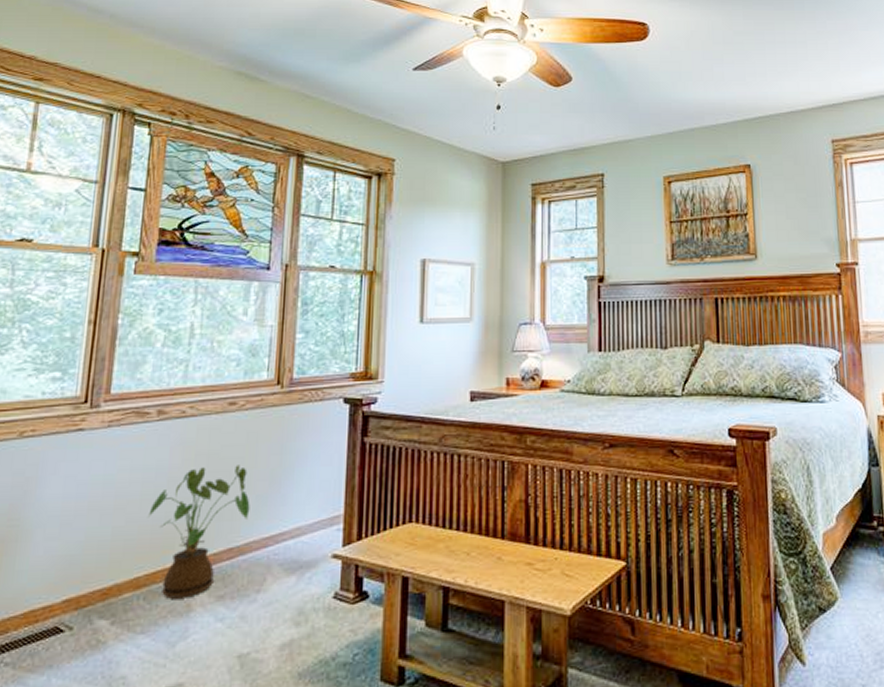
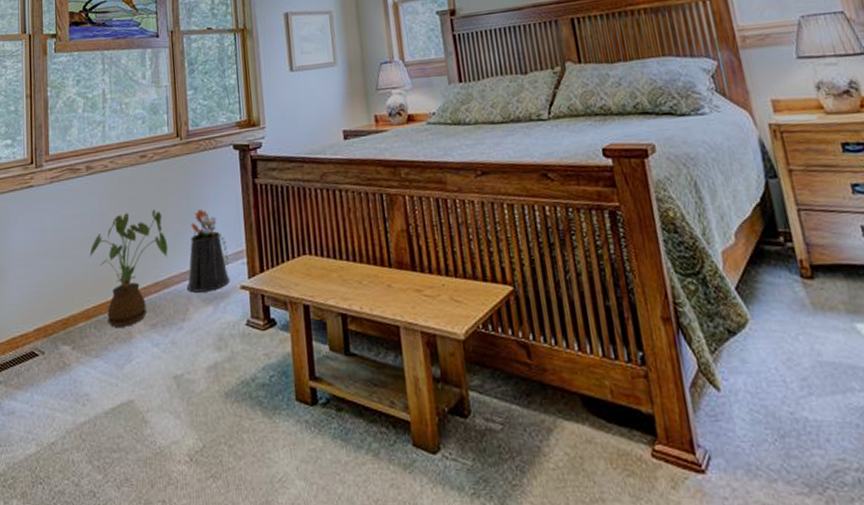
watering can: none [266,467,322,561] -> present [186,209,231,293]

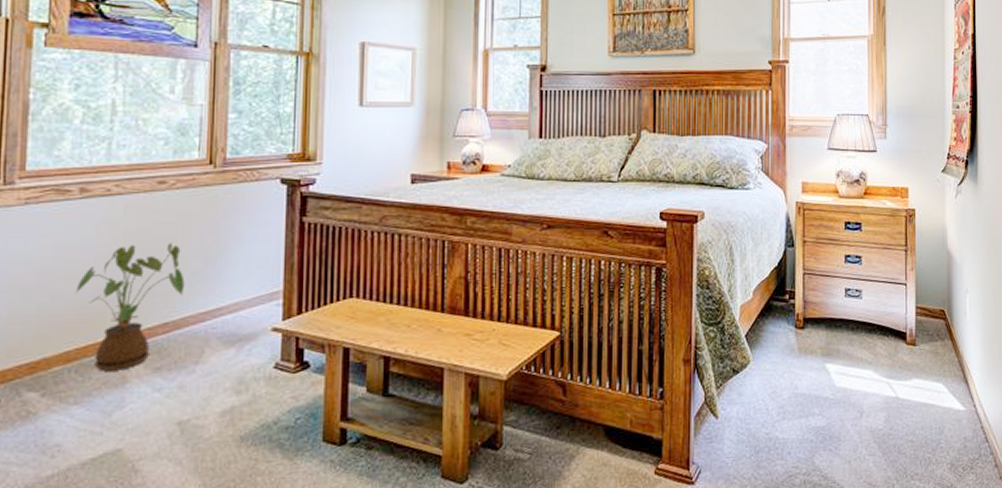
watering can: present [186,209,231,293] -> none [204,246,261,335]

